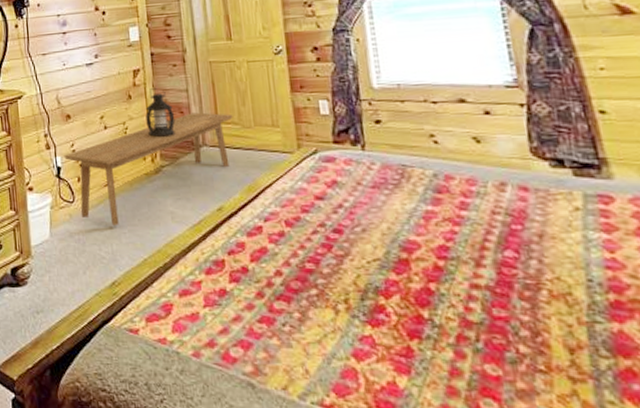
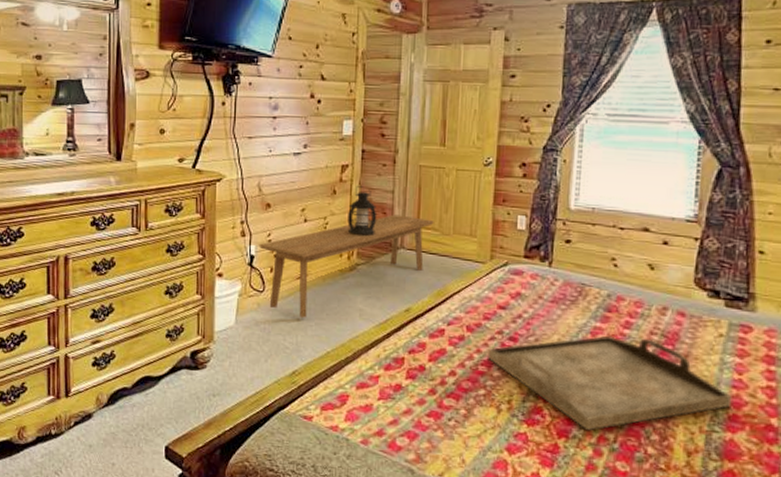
serving tray: none [312,219,610,328] -> present [488,335,732,430]

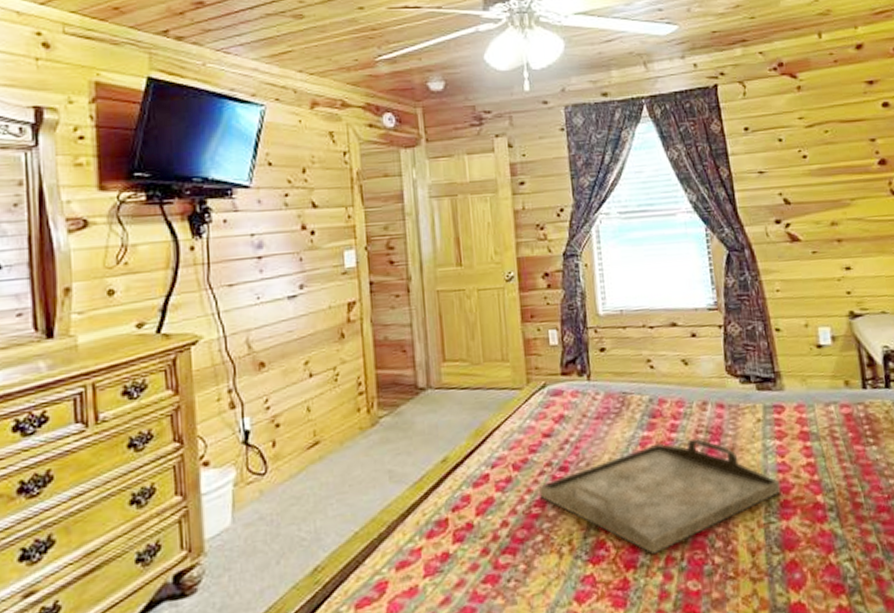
bench: present [259,214,434,318] -> none [254,350,461,497]
lantern: present [347,186,377,237] -> none [361,324,397,384]

